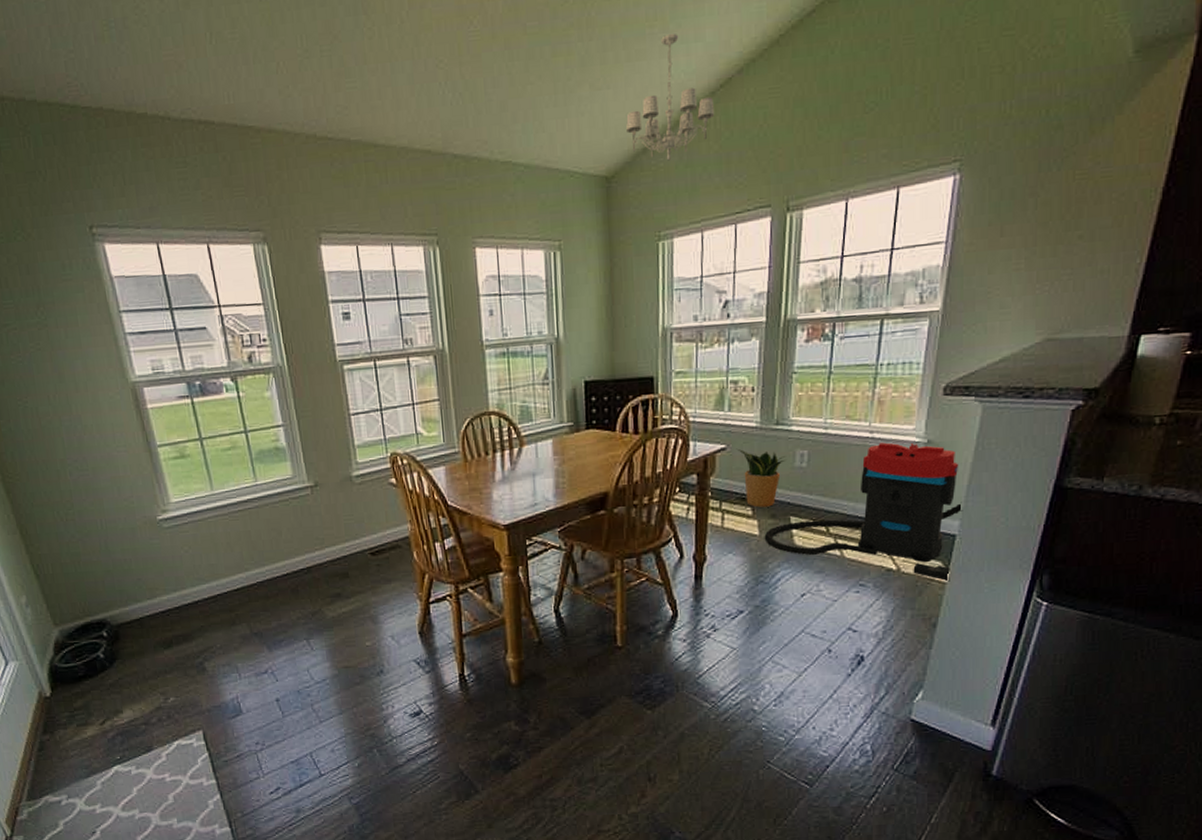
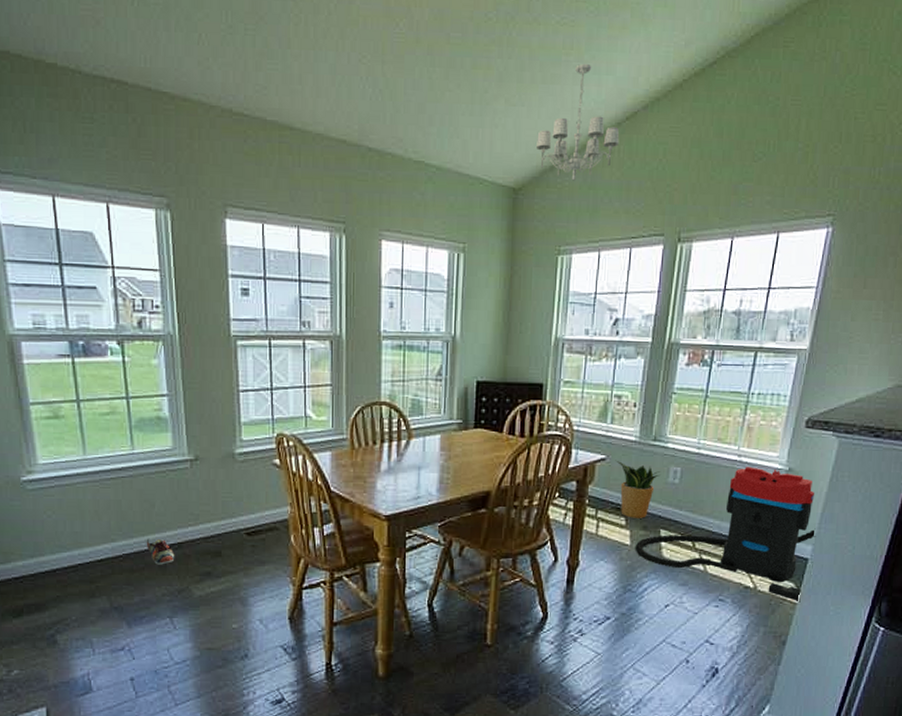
shoe: none [277,565,306,590] -> present [146,538,175,565]

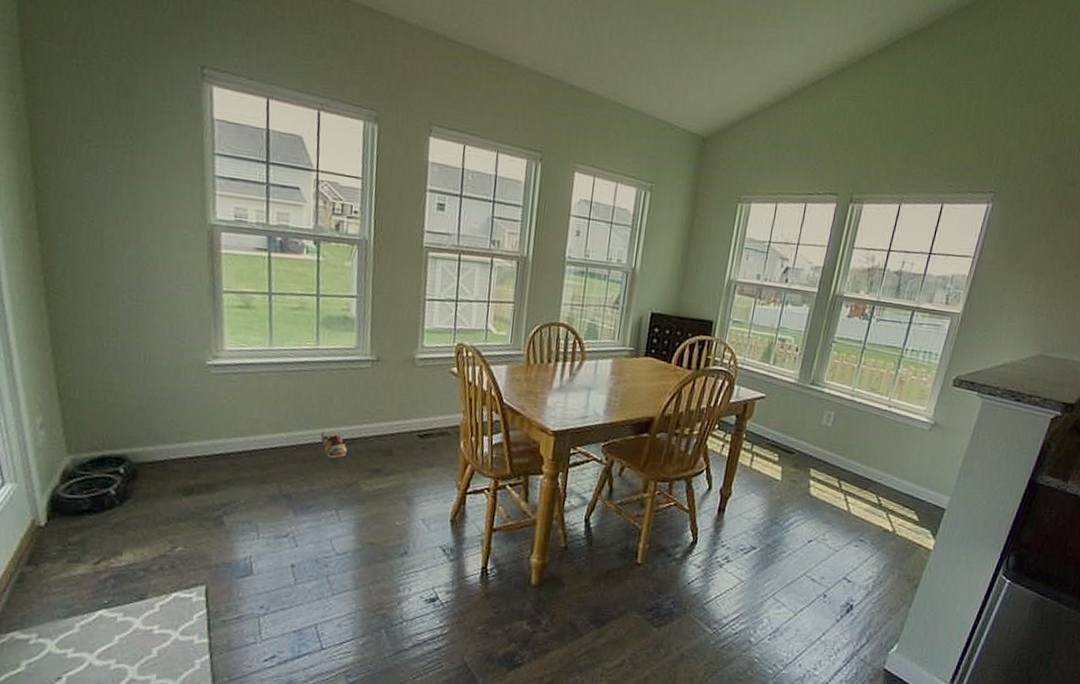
chandelier: present [536,63,620,181] -> none [727,29,805,136]
potted plant: present [615,460,661,519] -> none [774,399,815,457]
vacuum cleaner: present [635,466,816,603] -> none [785,417,957,550]

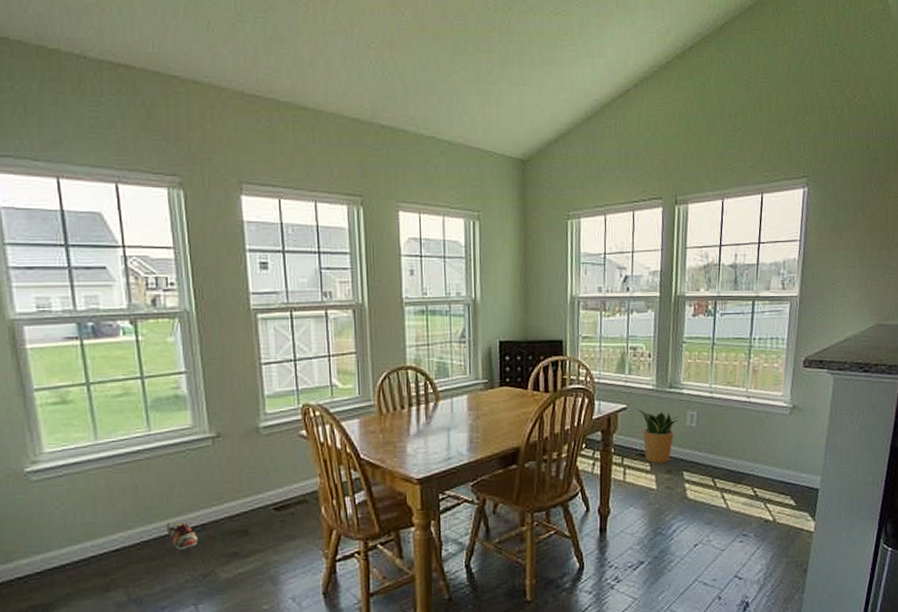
potted plant: none [774,399,815,457] -> present [636,408,679,463]

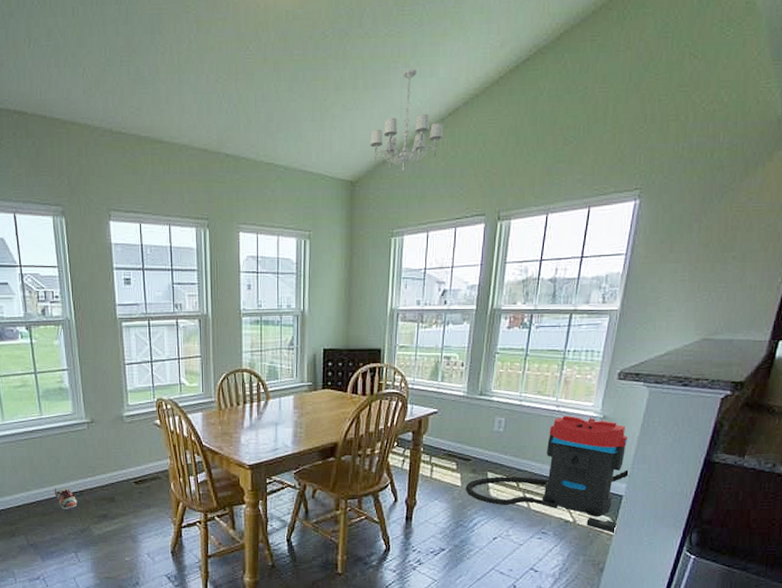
chandelier: none [540,47,615,152] -> present [370,68,443,172]
potted plant: present [636,408,679,463] -> none [446,413,487,463]
vacuum cleaner: none [661,406,824,531] -> present [465,415,630,534]

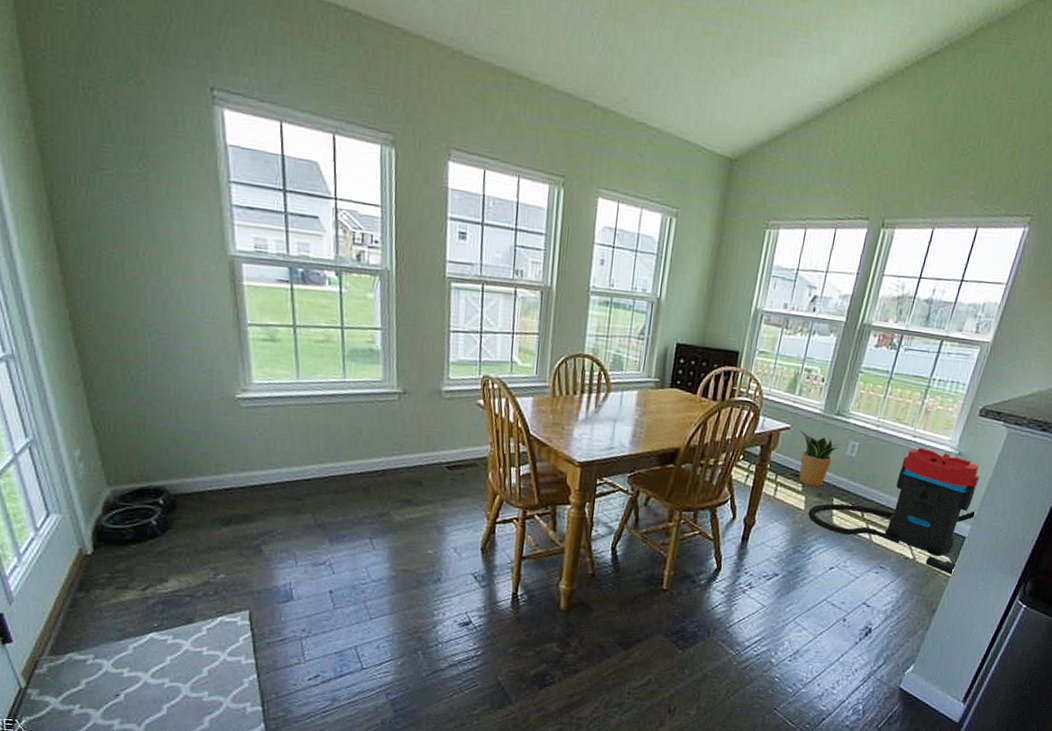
shoe: present [54,487,77,509] -> none [351,463,378,489]
chandelier: present [370,68,443,172] -> none [756,40,838,158]
potted plant: none [446,413,487,463] -> present [799,429,840,487]

